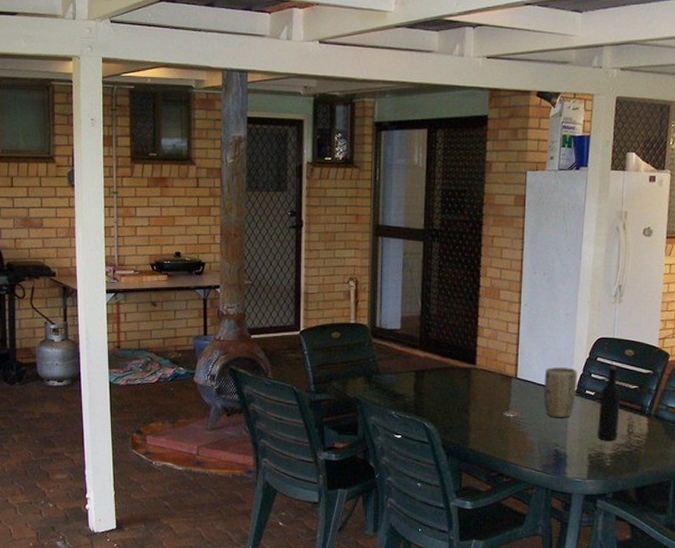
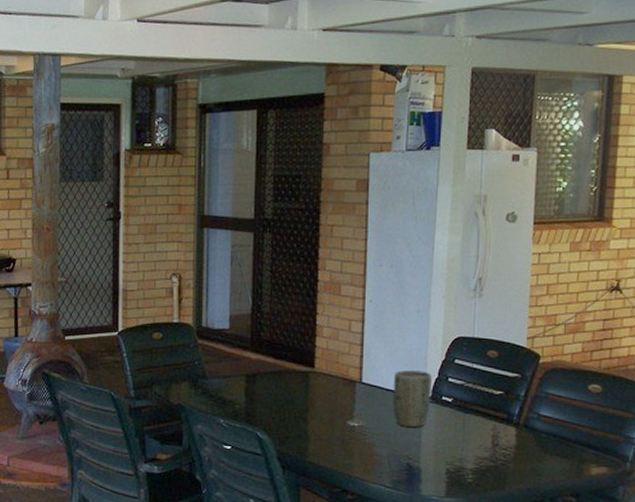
wine bottle: present [597,366,622,441] -> none [456,369,484,454]

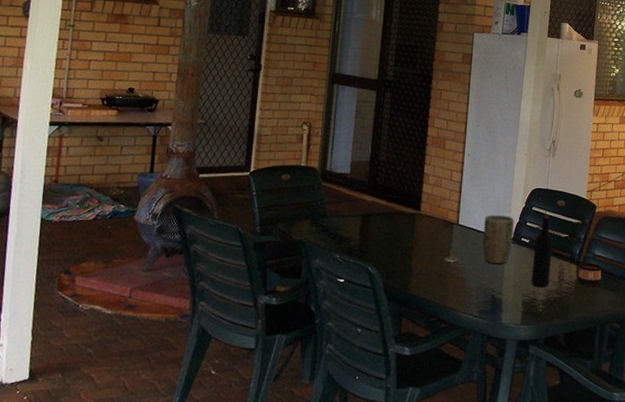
wine bottle: none [456,369,484,454] -> present [531,215,554,288]
cup: none [517,424,552,454] -> present [577,262,603,287]

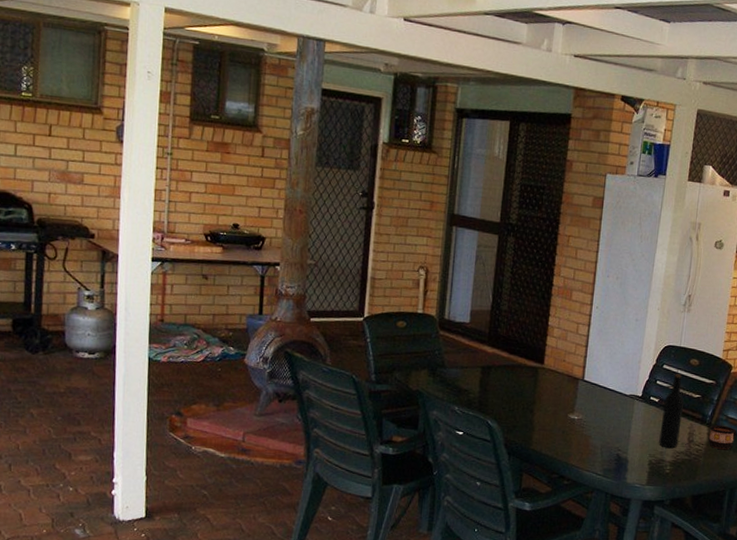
plant pot: present [482,214,514,265] -> none [609,371,643,423]

